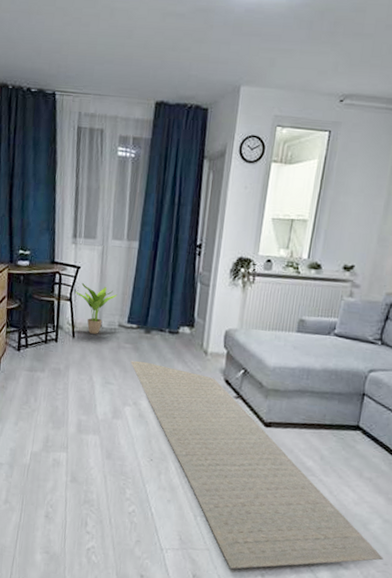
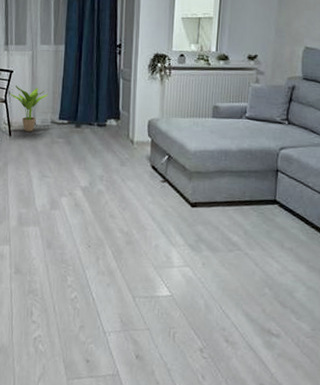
rug: present [130,361,383,570] -> none [64,153,311,347]

